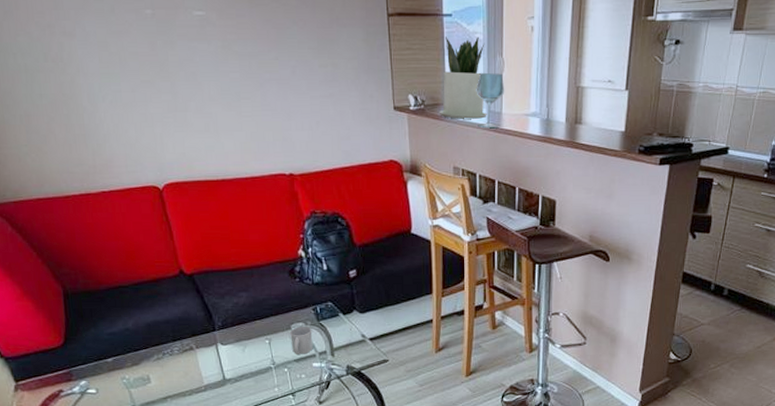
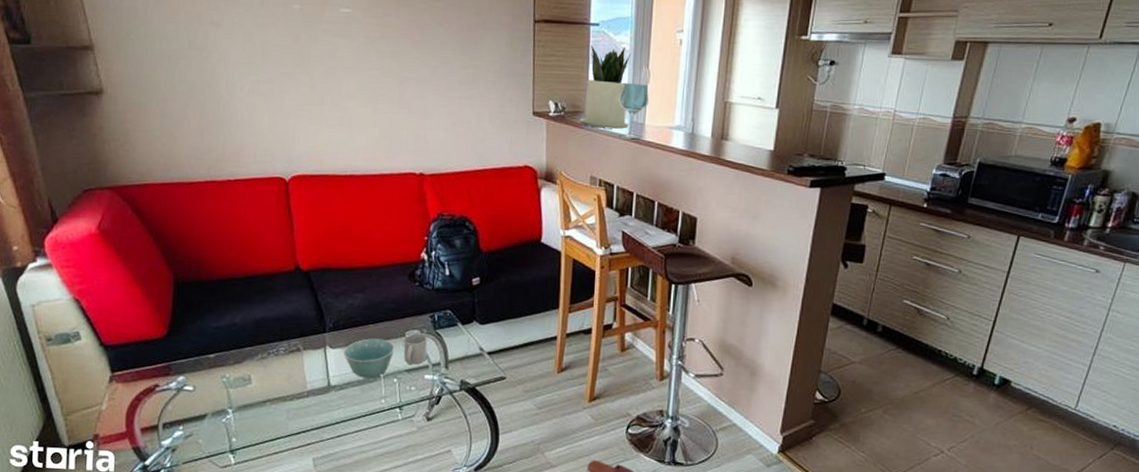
bowl: none [234,333,283,370] -> present [344,338,395,379]

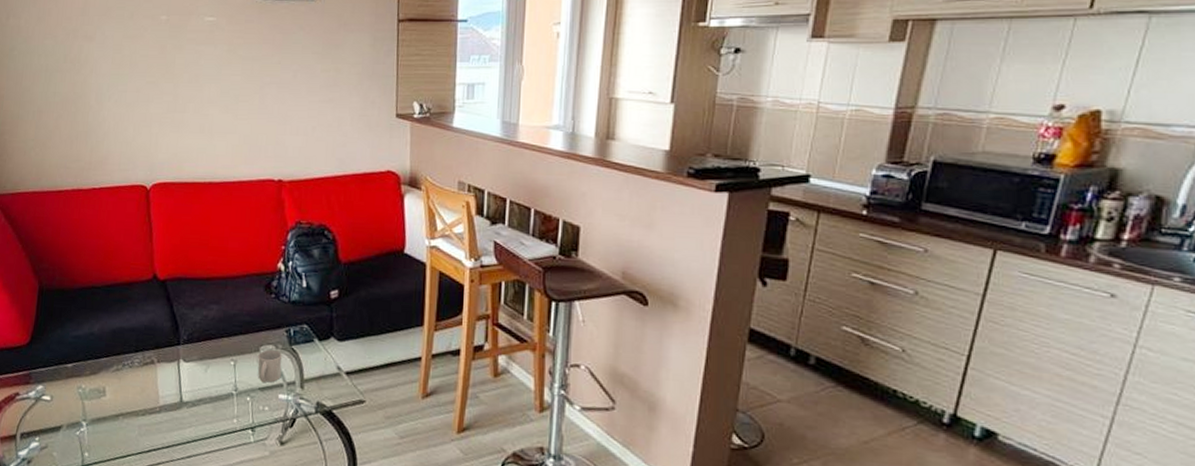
bowl: present [344,338,395,379] -> none [197,352,249,396]
planter: present [579,45,631,129] -> none [445,43,503,130]
wine glass: present [617,82,649,140] -> none [488,80,523,141]

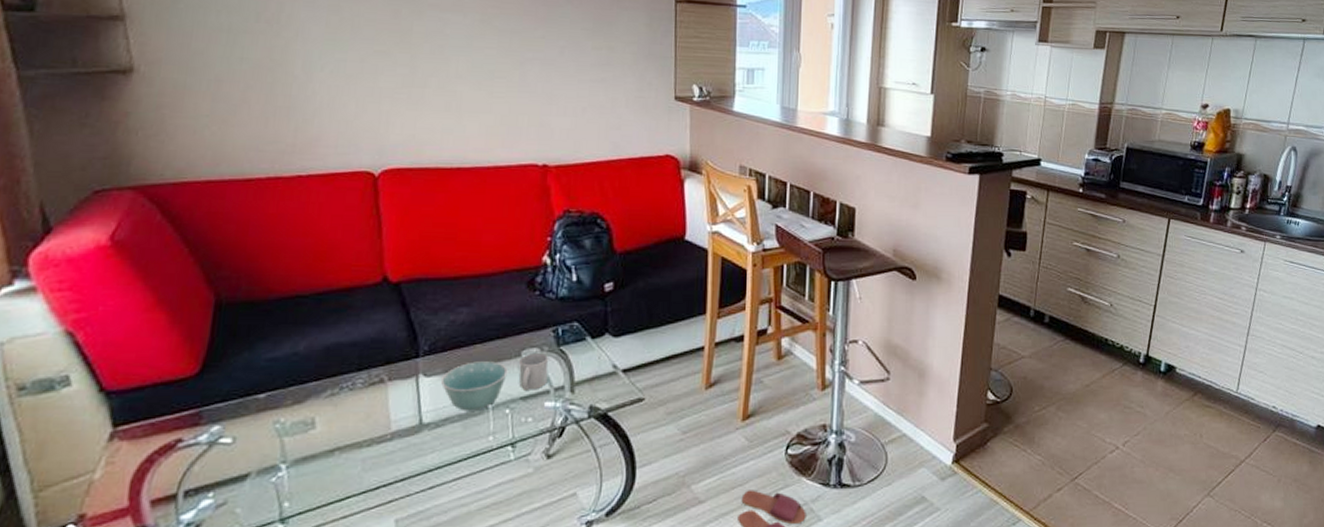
bowl: none [197,352,249,396] -> present [441,361,508,411]

